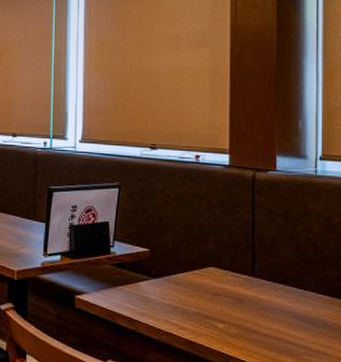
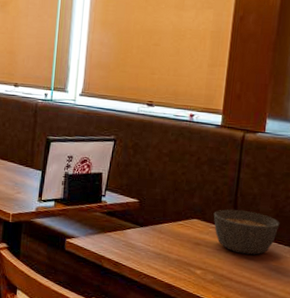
soup bowl: none [231,254,304,304] -> present [213,209,280,255]

